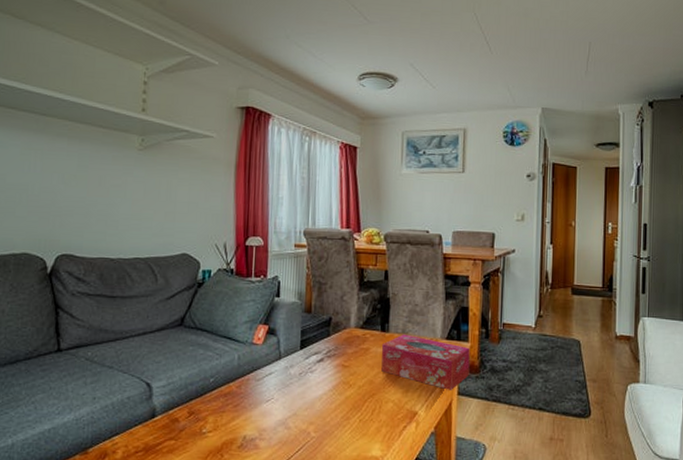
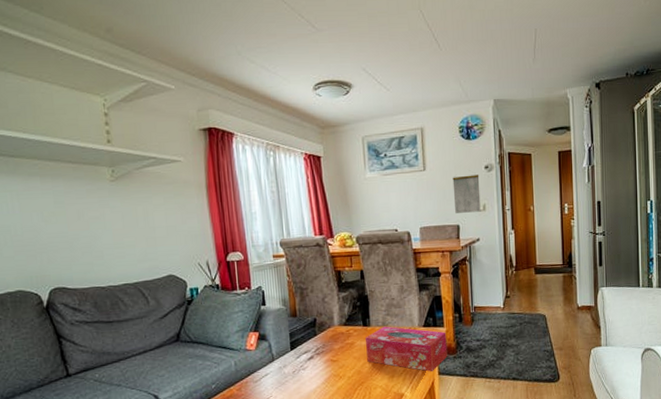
calendar: none [491,182,520,222] -> present [452,174,481,213]

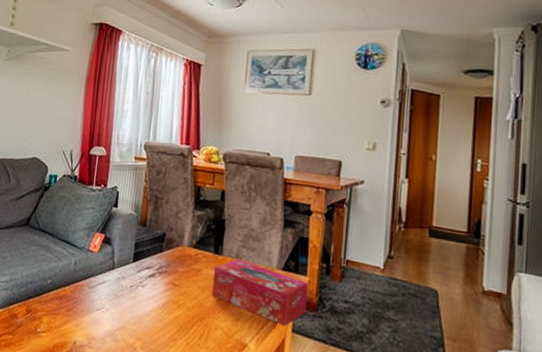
calendar: present [452,174,481,213] -> none [339,107,373,151]

